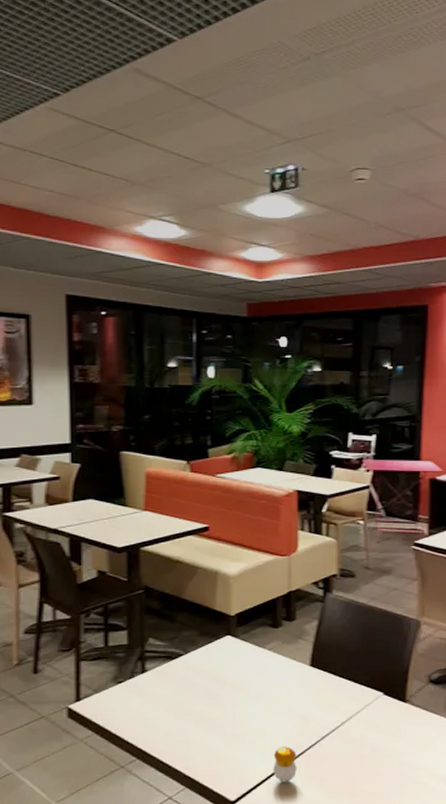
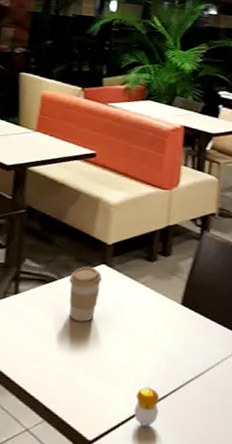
coffee cup: none [196,638,228,693] -> present [69,266,102,322]

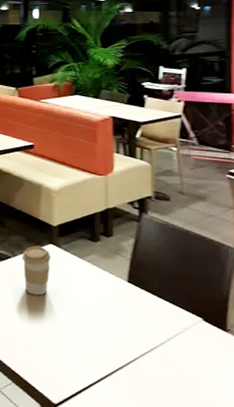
candle: present [134,386,160,426] -> none [93,357,116,395]

